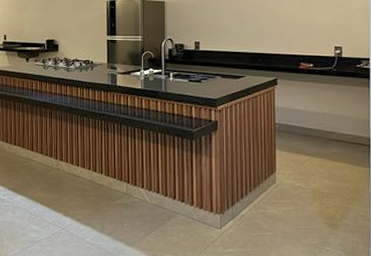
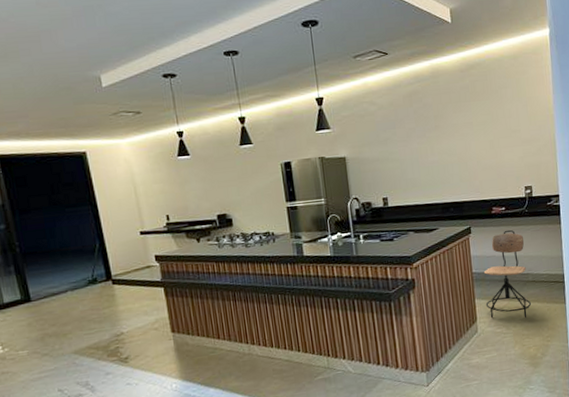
chair: none [286,86,334,177] -> present [483,229,532,319]

